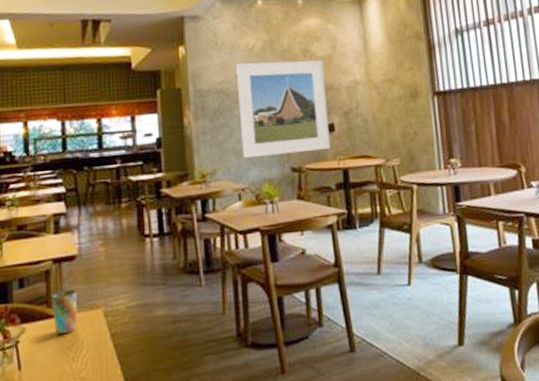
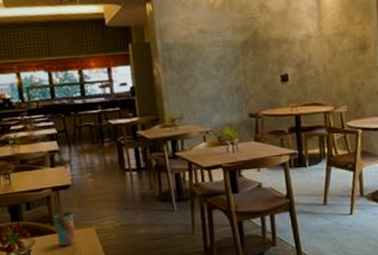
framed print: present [236,60,331,158] -> none [198,15,285,105]

